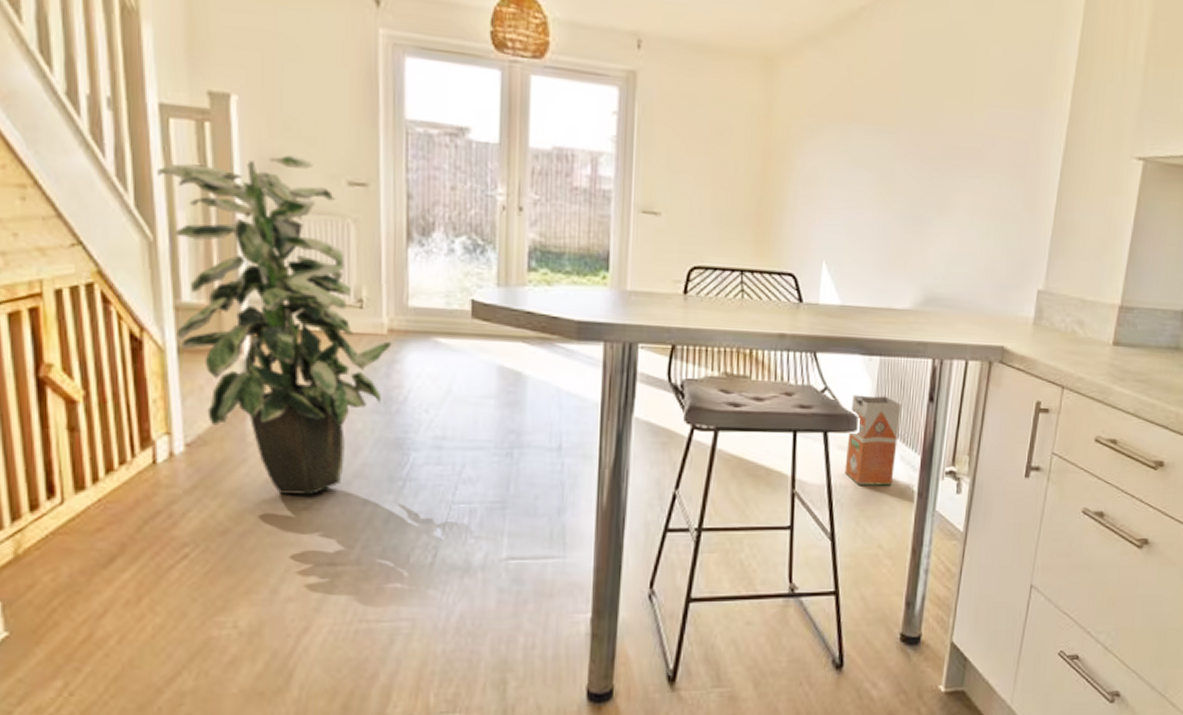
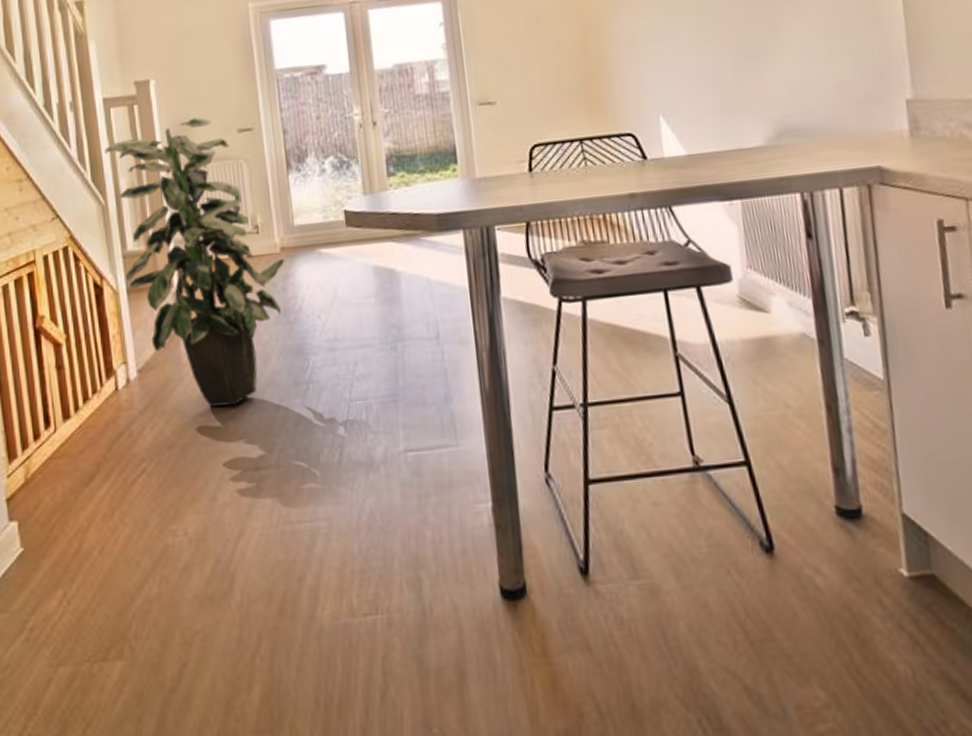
waste bin: present [844,395,902,486] -> none [720,240,786,340]

